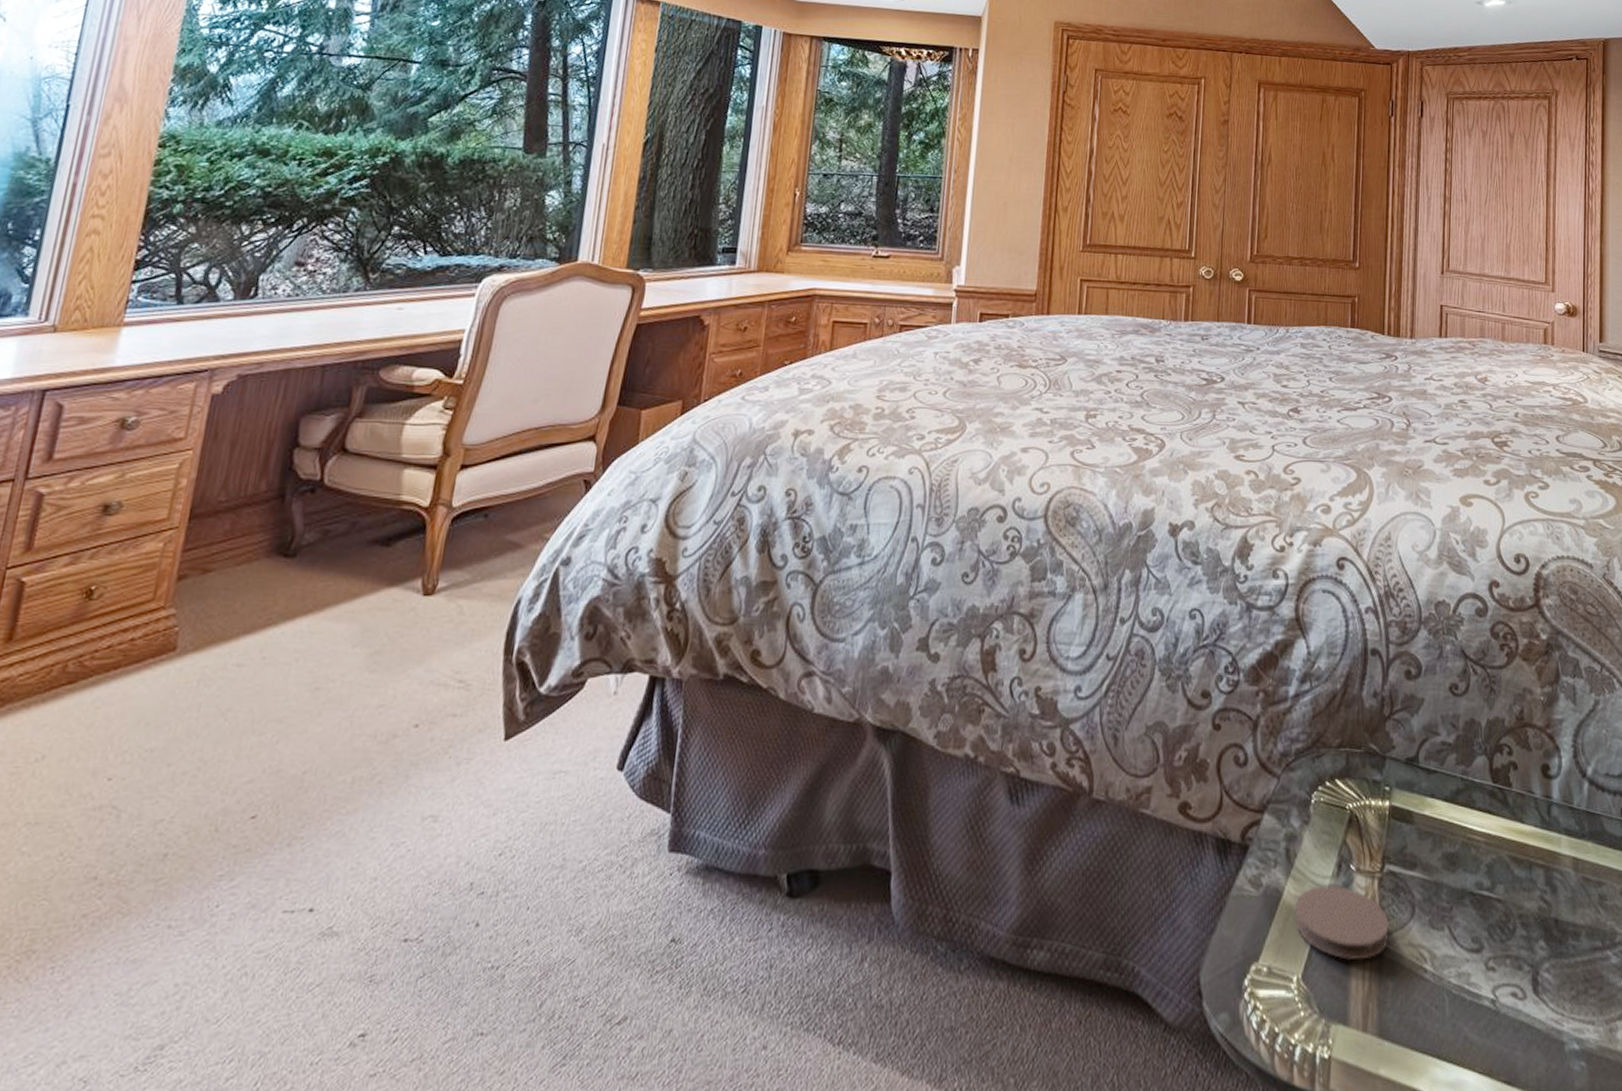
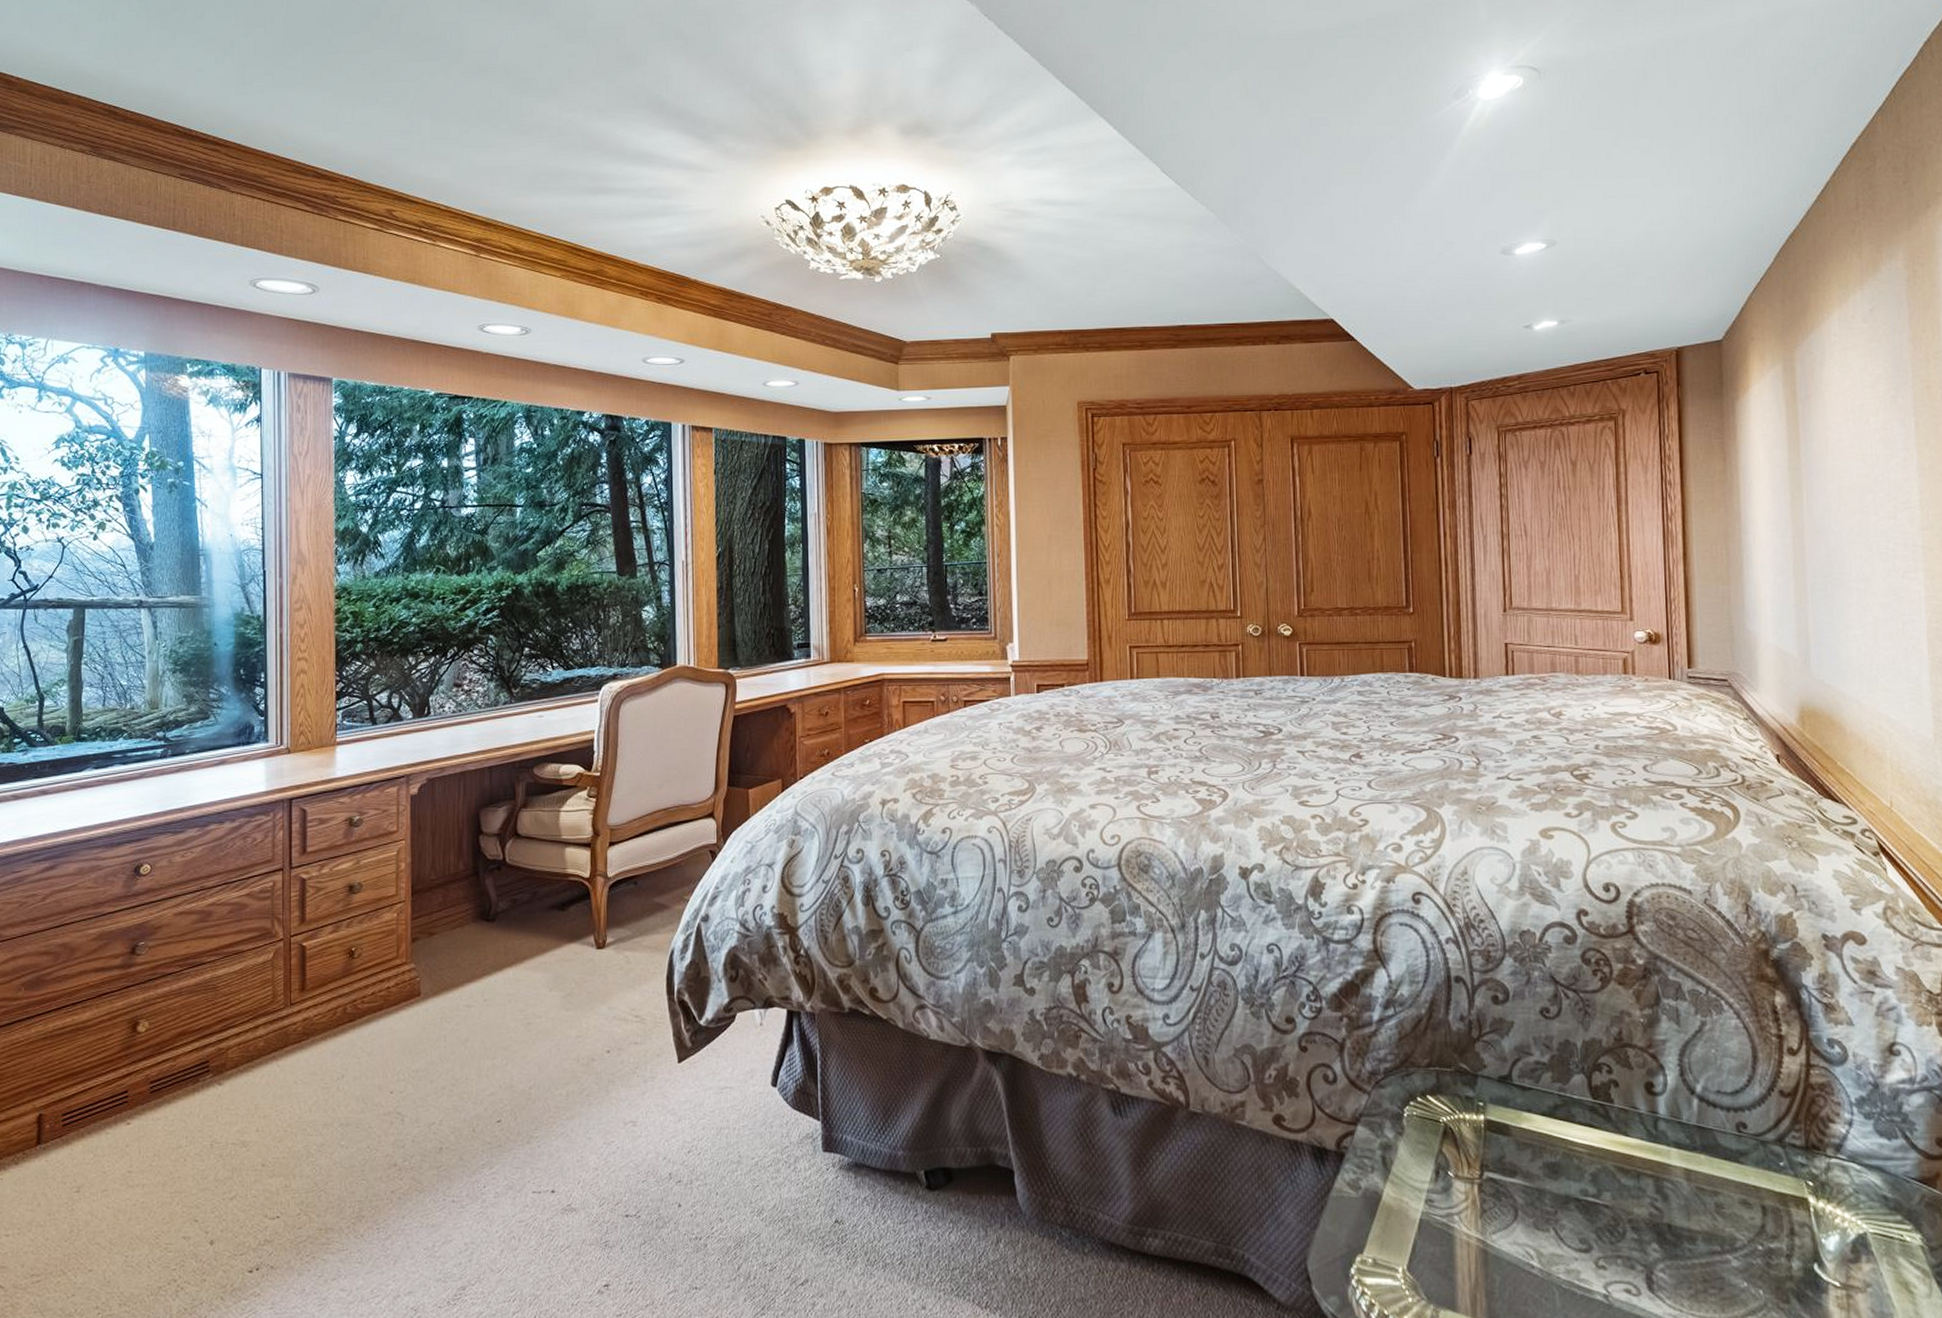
coaster: present [1295,885,1390,961] -> none [1396,1189,1493,1256]

